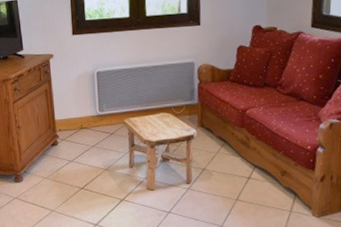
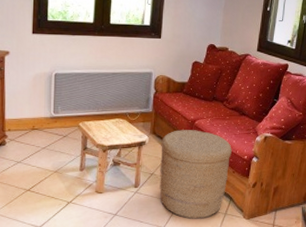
basket: none [210,120,292,217] -> present [159,130,232,219]

